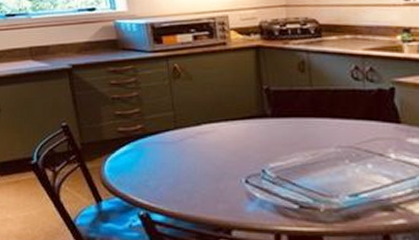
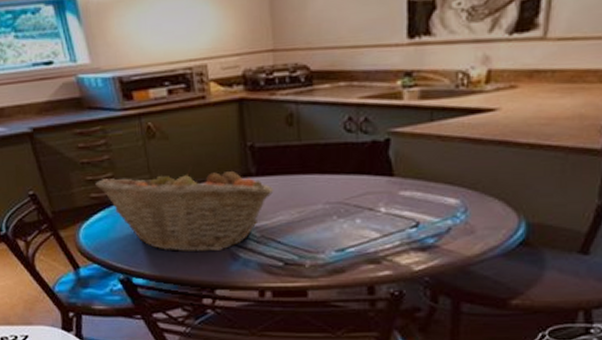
fruit basket: none [123,104,289,191] -> present [95,165,274,253]

